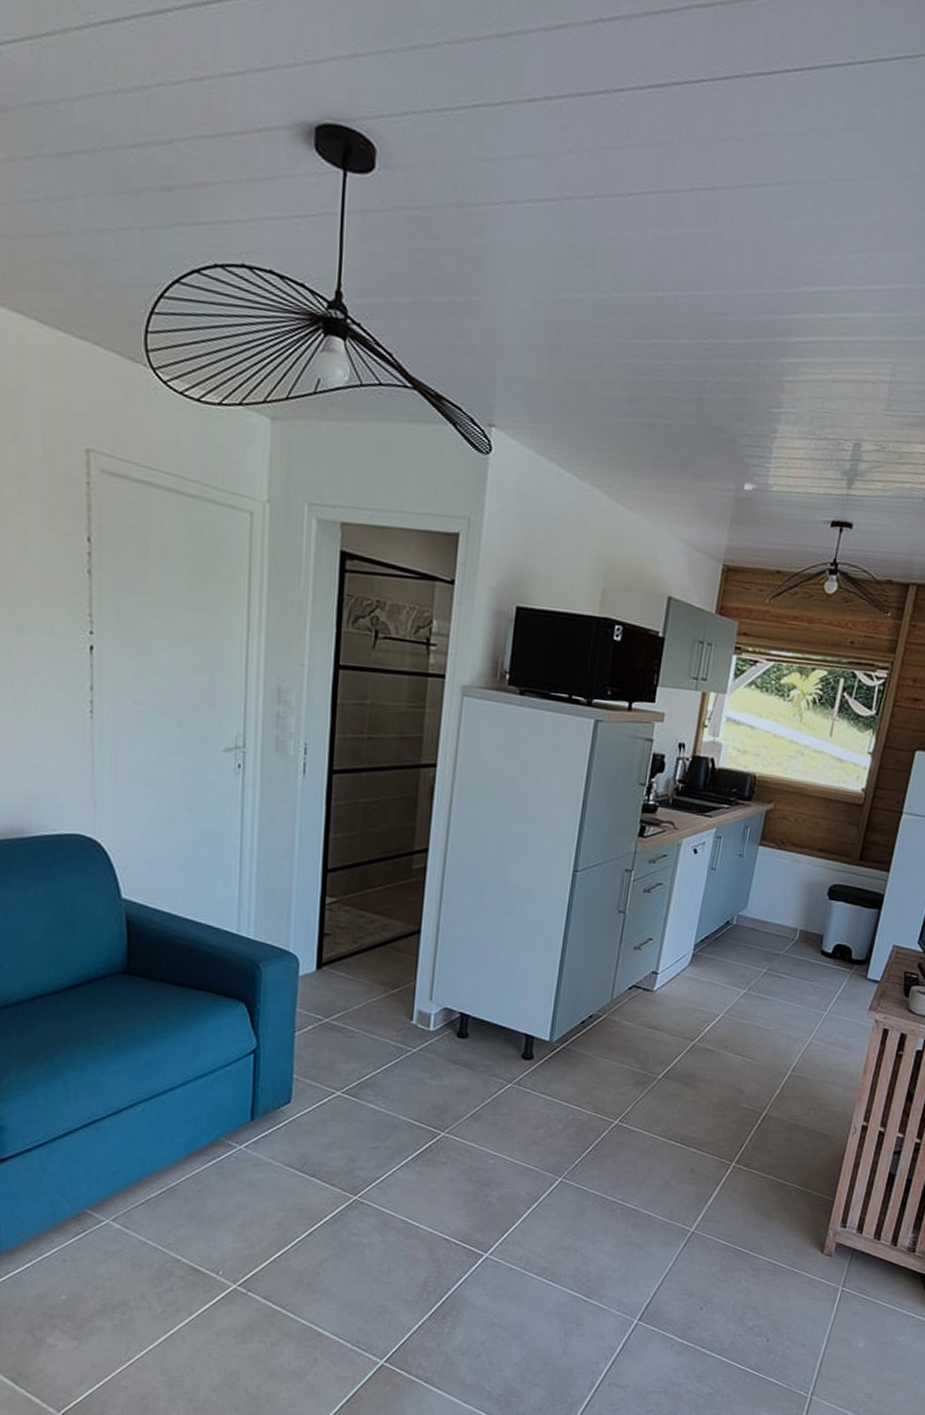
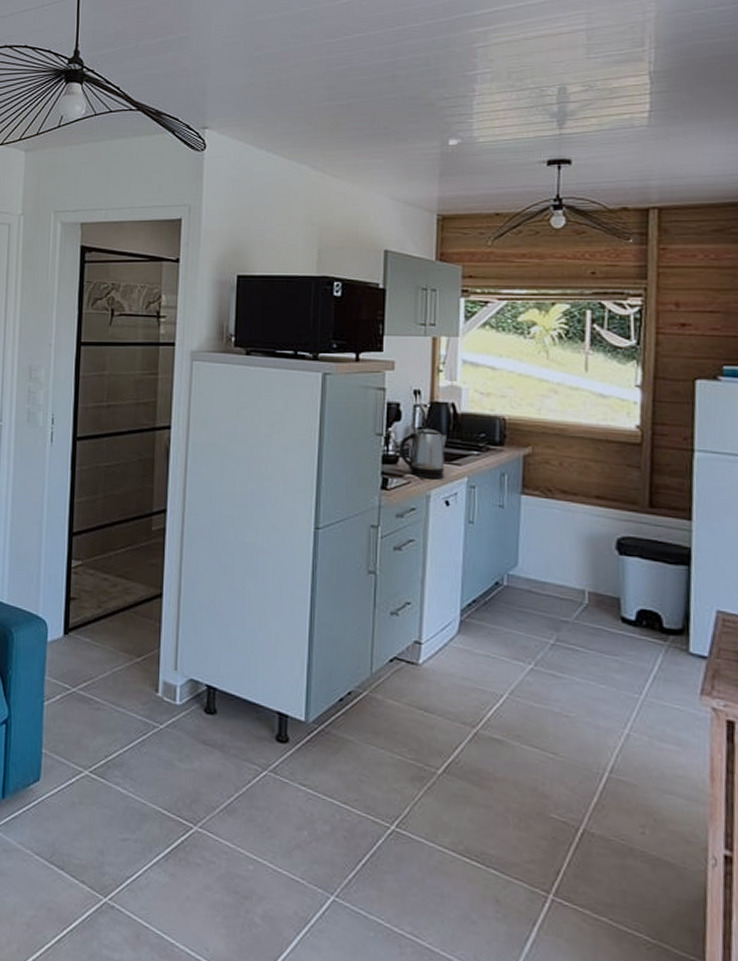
kettle: none [659,781,703,830] -> present [399,429,446,480]

